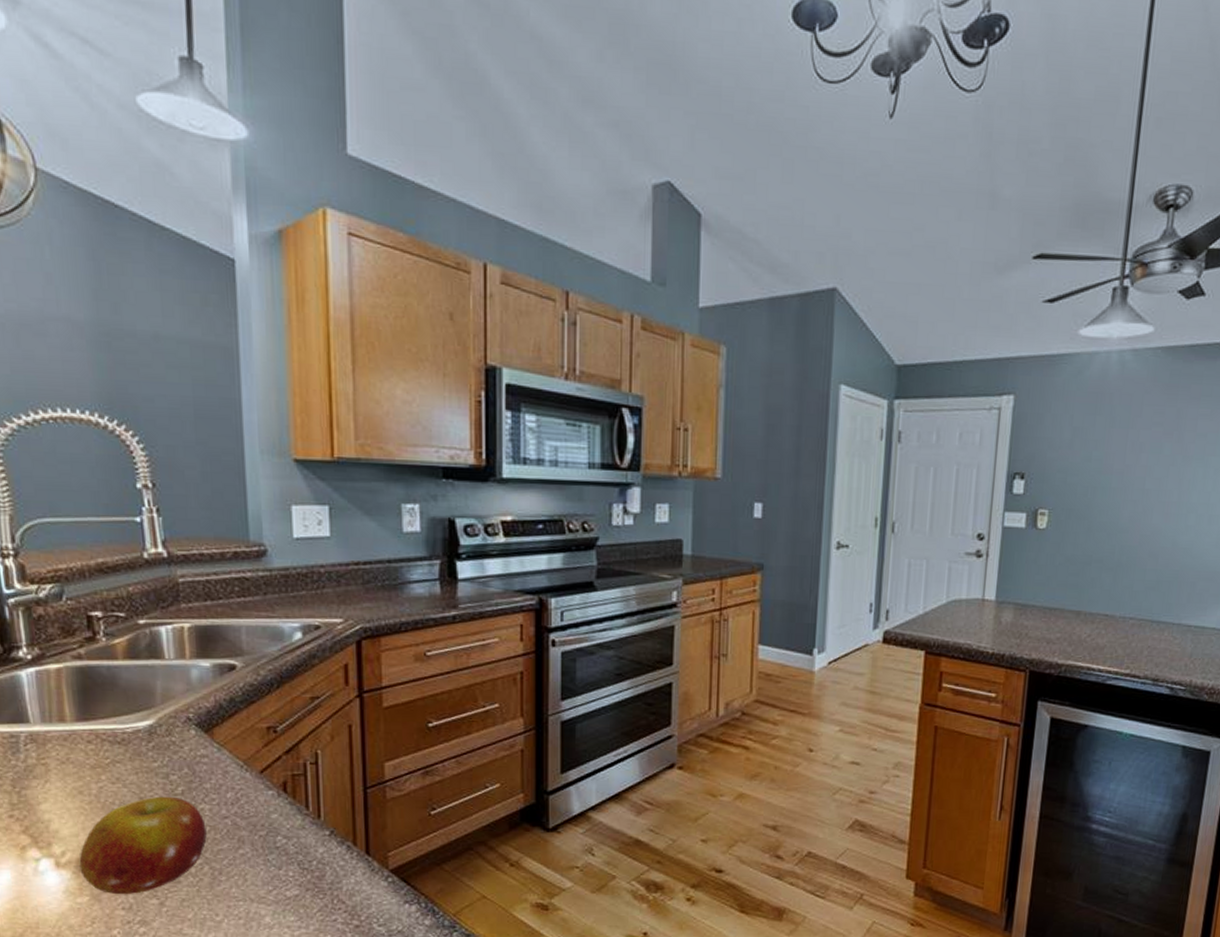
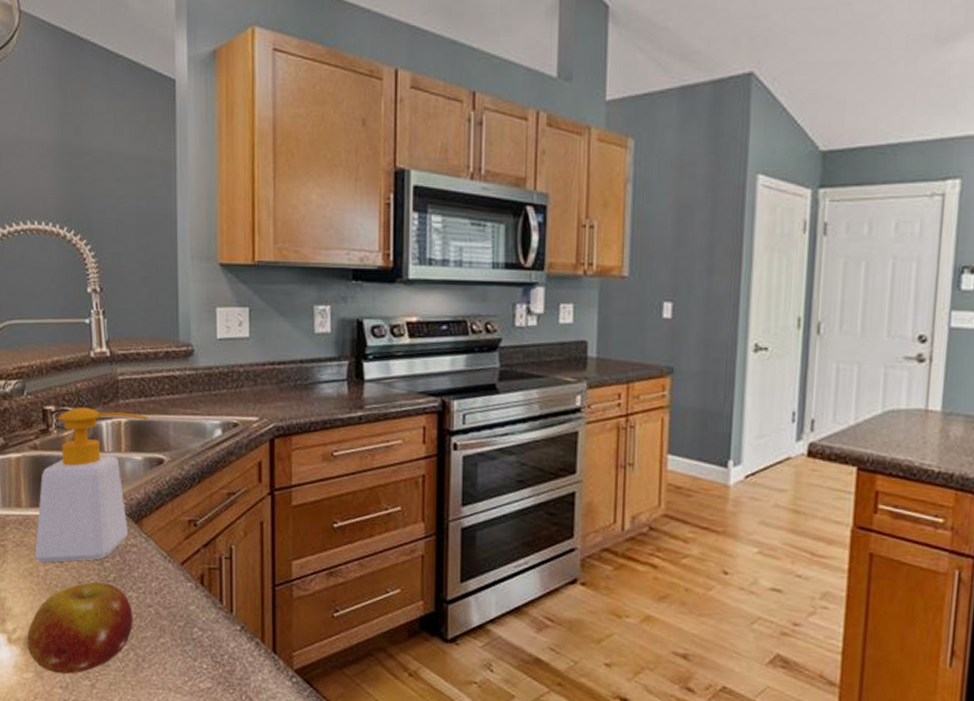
soap bottle: none [84,613,216,780] -> present [35,407,148,563]

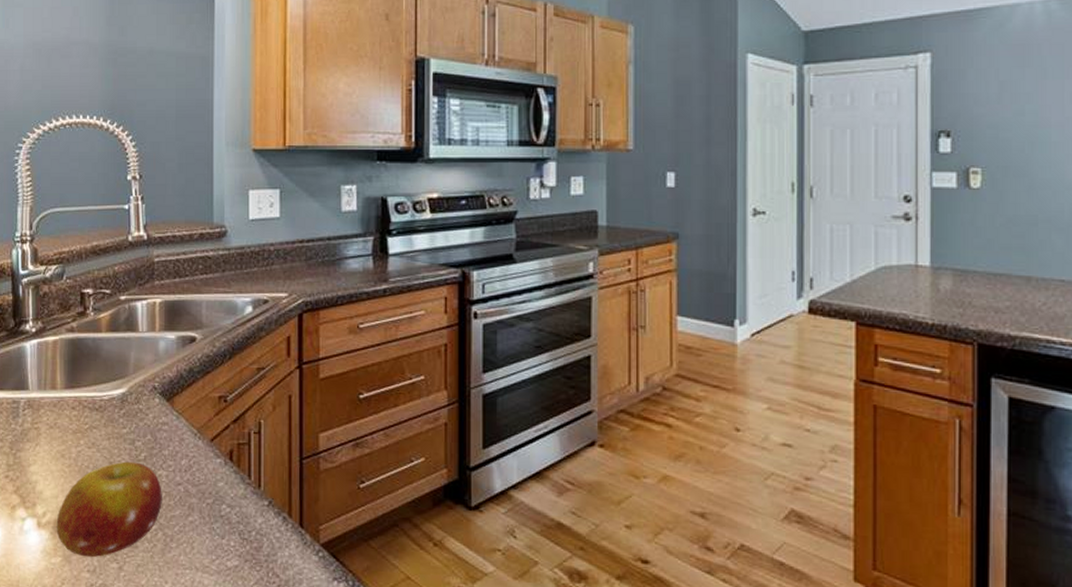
soap bottle: present [35,407,148,563] -> none [67,290,182,444]

